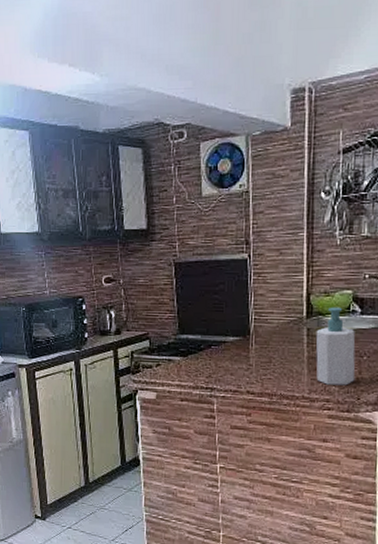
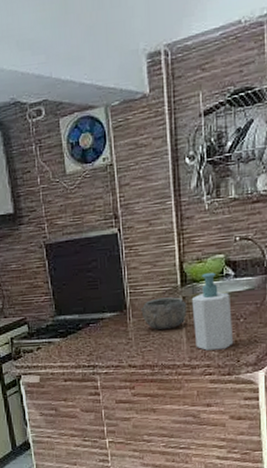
bowl: none [264,327,311,359] -> present [141,297,187,329]

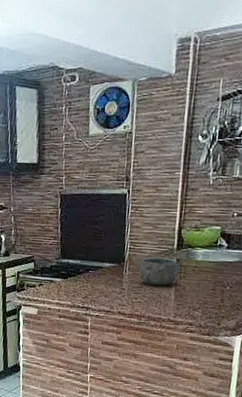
soap bottle: present [191,272,234,351] -> none [182,240,221,312]

